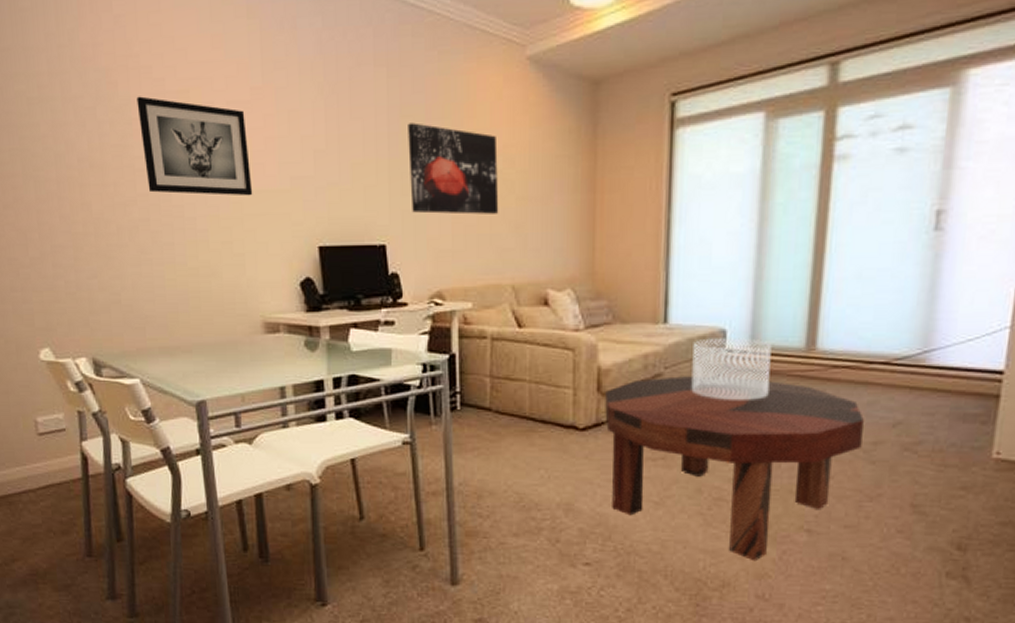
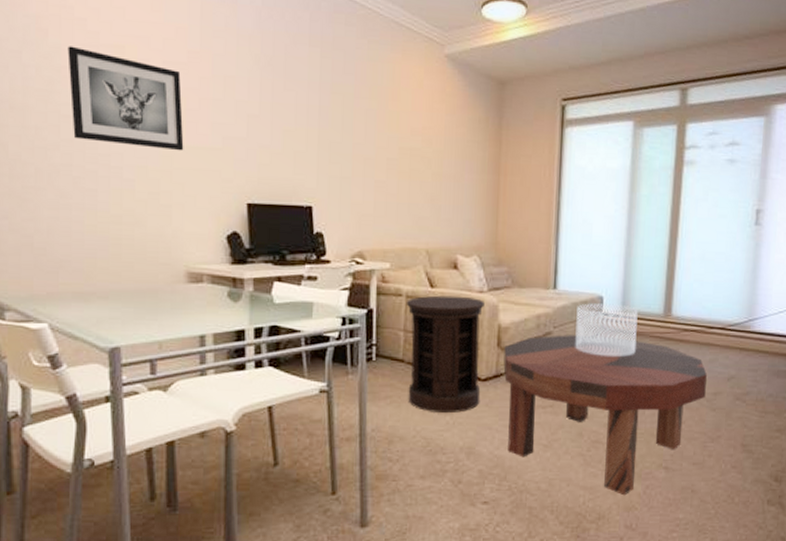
wall art: present [408,123,499,215] -> none [337,99,418,186]
side table: none [491,336,581,467] -> present [406,295,485,414]

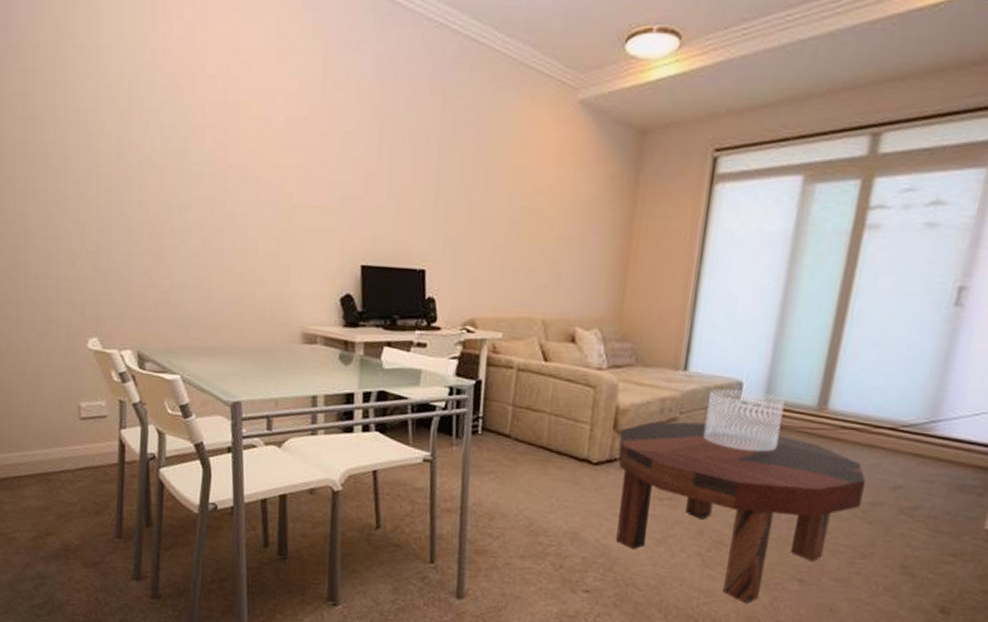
wall art: present [67,46,184,151] -> none [200,104,303,211]
side table: present [406,295,485,414] -> none [512,370,603,496]

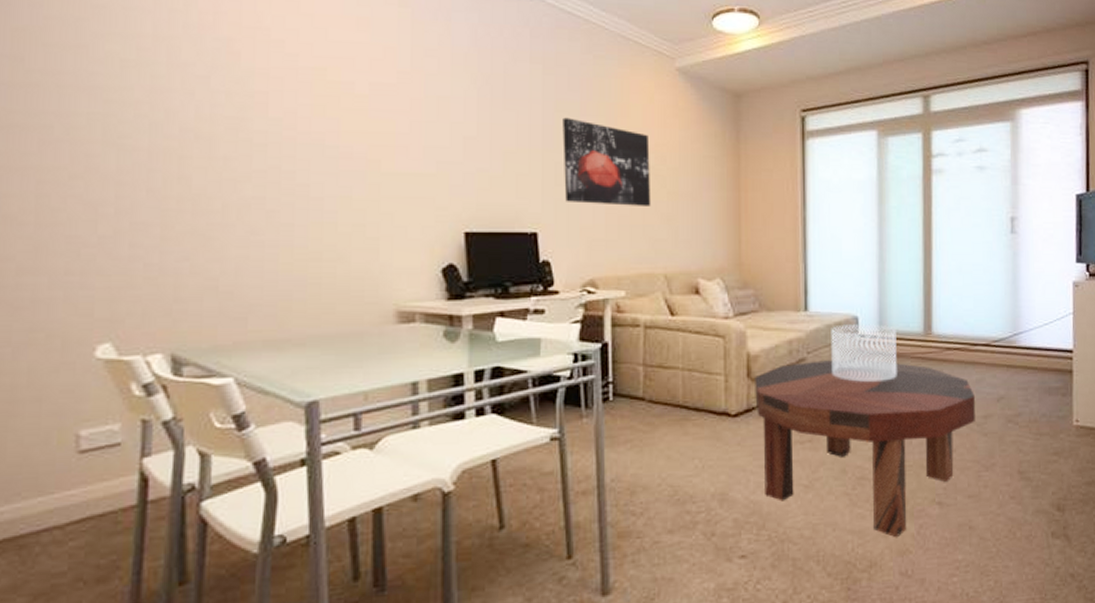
wall art: none [453,154,542,250] -> present [563,117,651,206]

